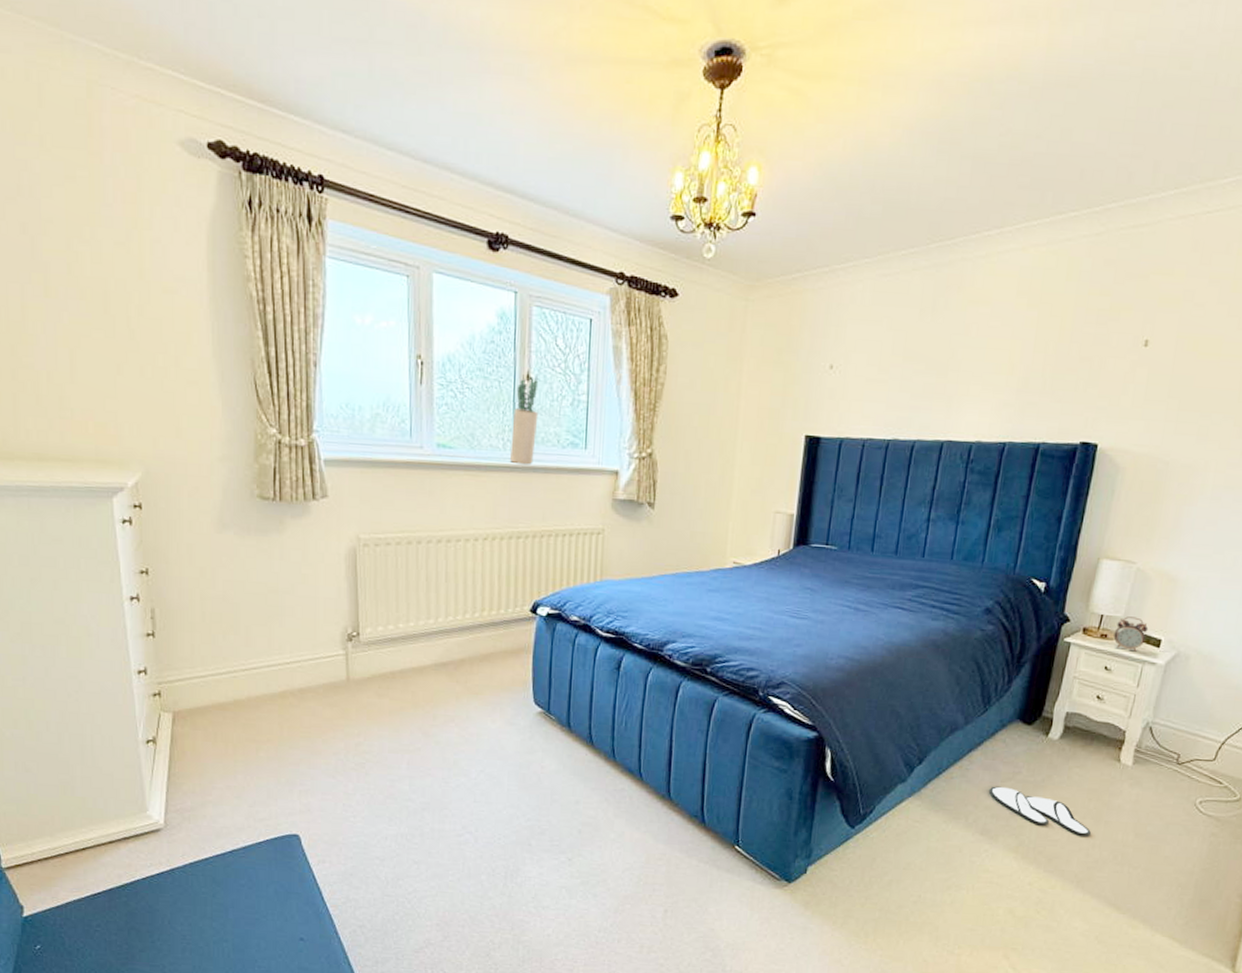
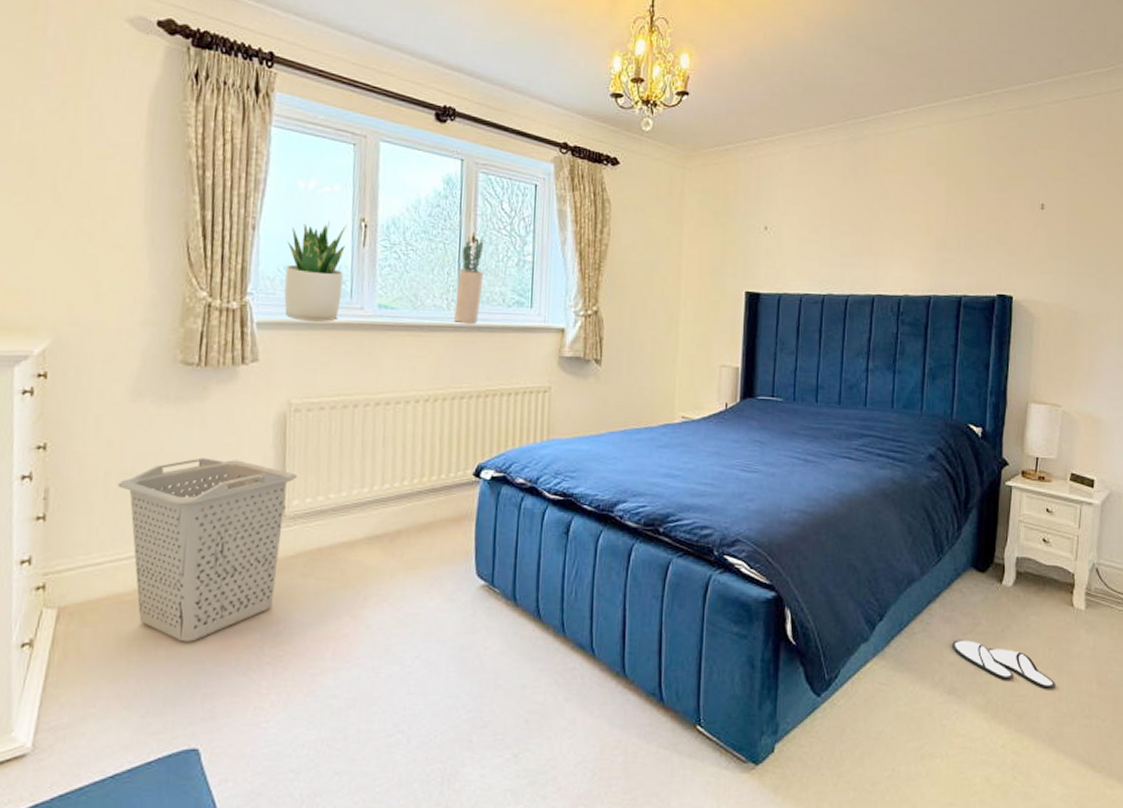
laundry basket: none [213,586,369,747] -> present [118,457,297,642]
planter: none [347,358,403,460] -> present [284,221,346,322]
alarm clock: present [1113,616,1149,652] -> none [1050,458,1081,493]

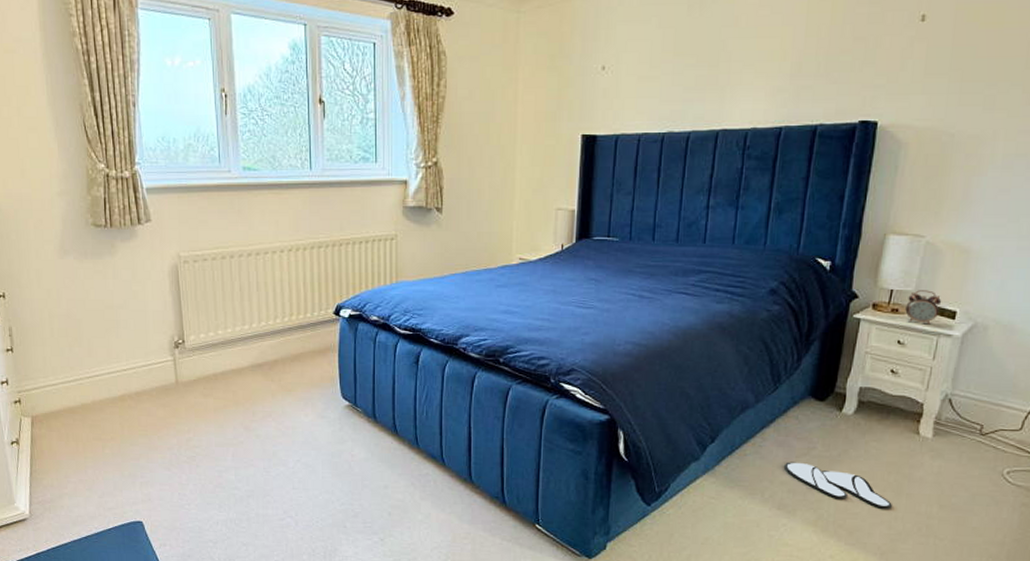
laundry basket: present [118,457,297,642] -> none [59,302,191,444]
planter: present [284,221,346,322] -> none [162,93,211,185]
vase: present [454,236,486,325] -> none [308,97,332,181]
alarm clock: none [1050,458,1081,493] -> present [905,290,942,325]

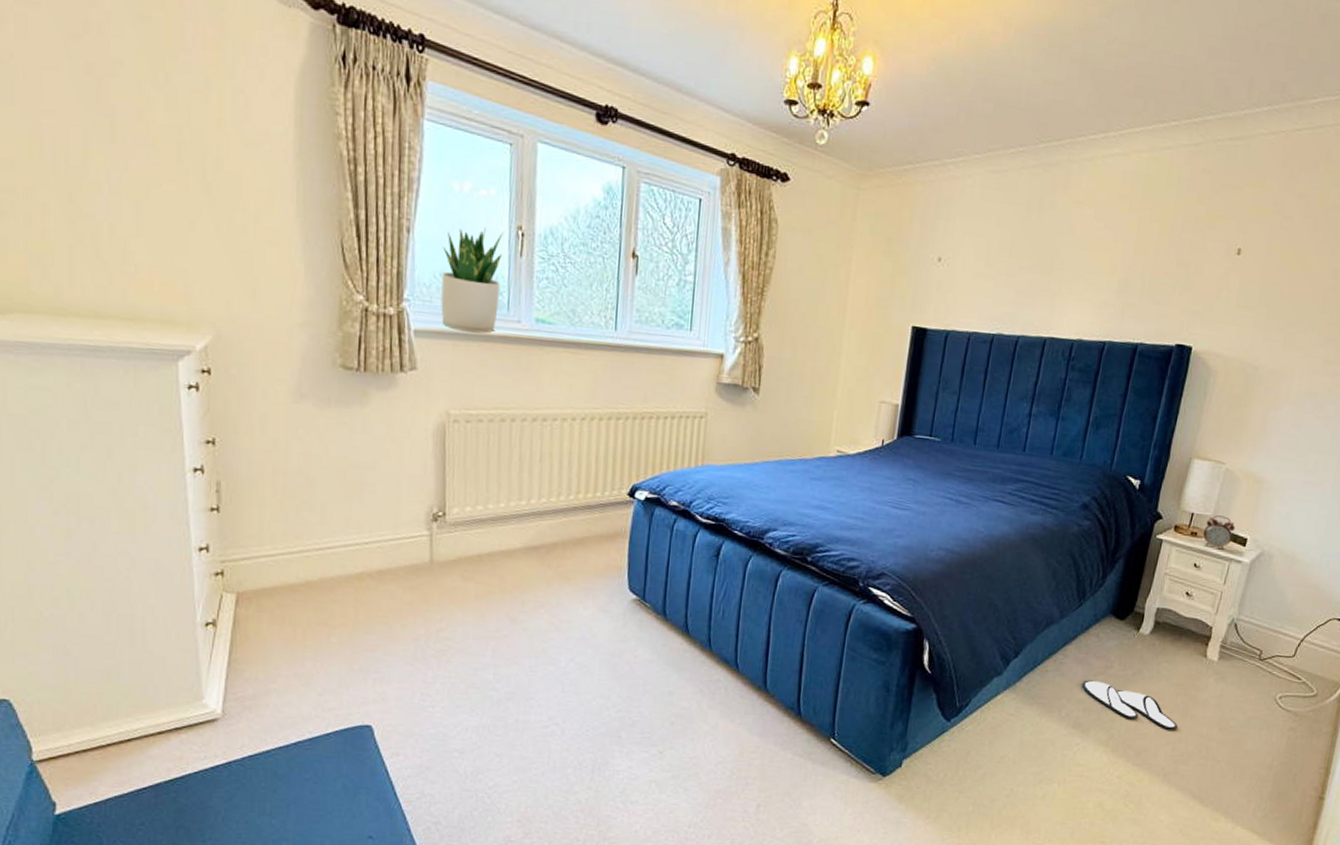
planter: none [162,93,211,185] -> present [441,227,503,334]

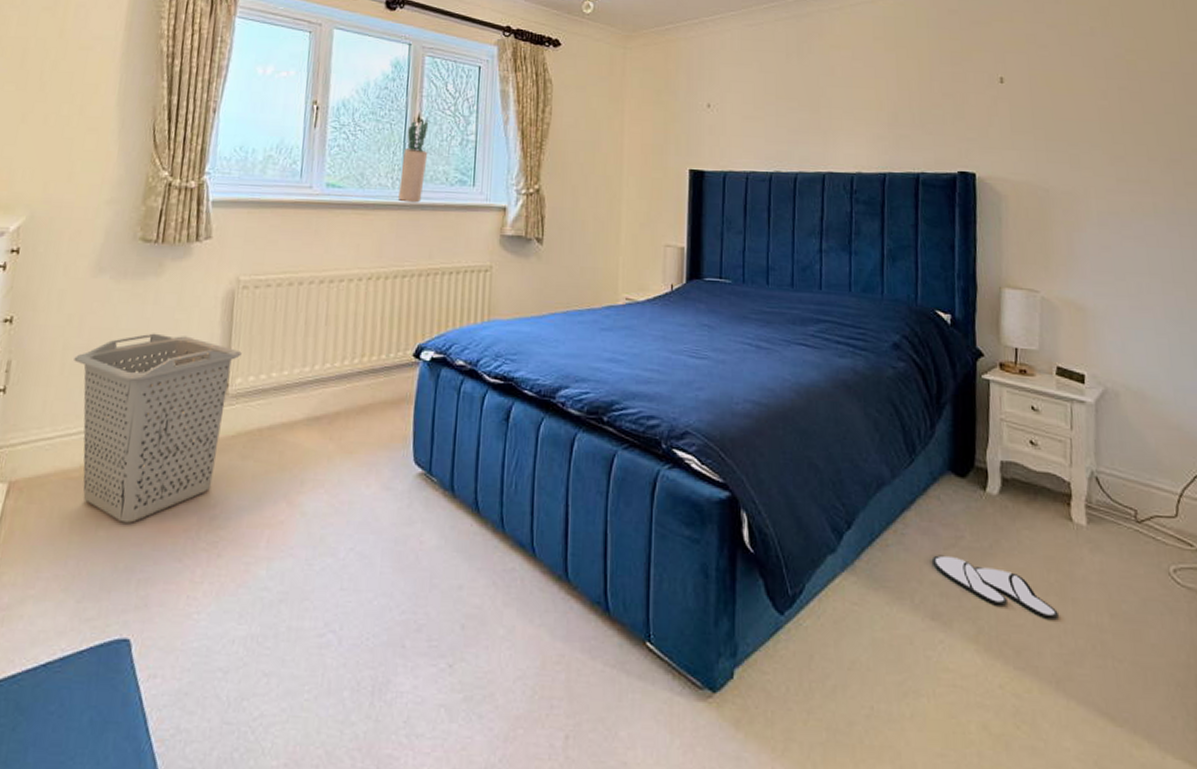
laundry basket: none [285,461,457,632] -> present [74,333,242,523]
planter: present [441,227,503,334] -> none [238,104,300,201]
vase: none [612,251,646,345] -> present [398,116,431,203]
alarm clock: present [1203,515,1236,550] -> none [1033,349,1068,389]

